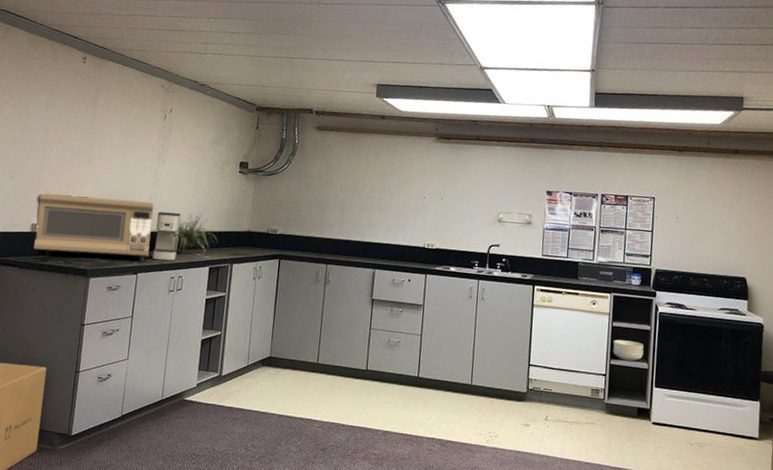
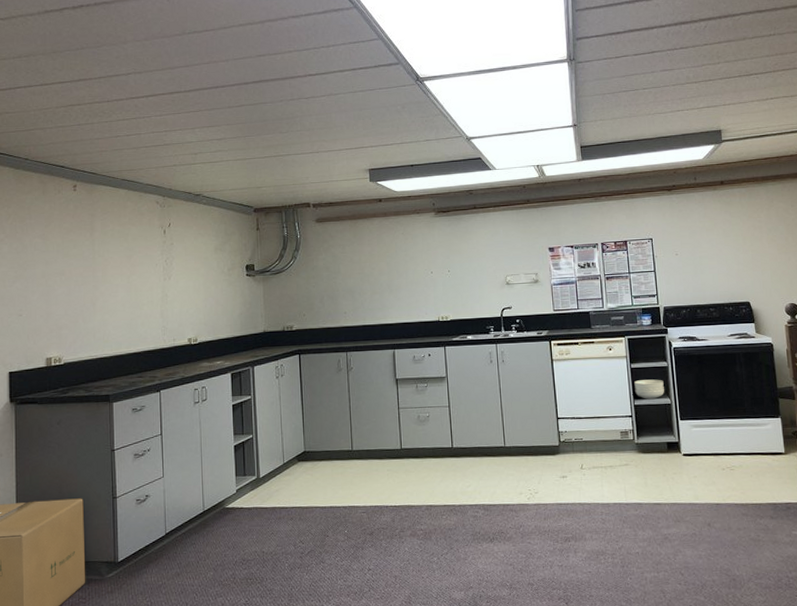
microwave: present [34,193,155,261] -> none [50,318,169,388]
coffee maker: present [151,212,183,261] -> none [172,325,201,375]
plant: present [154,212,217,255] -> none [171,321,235,365]

